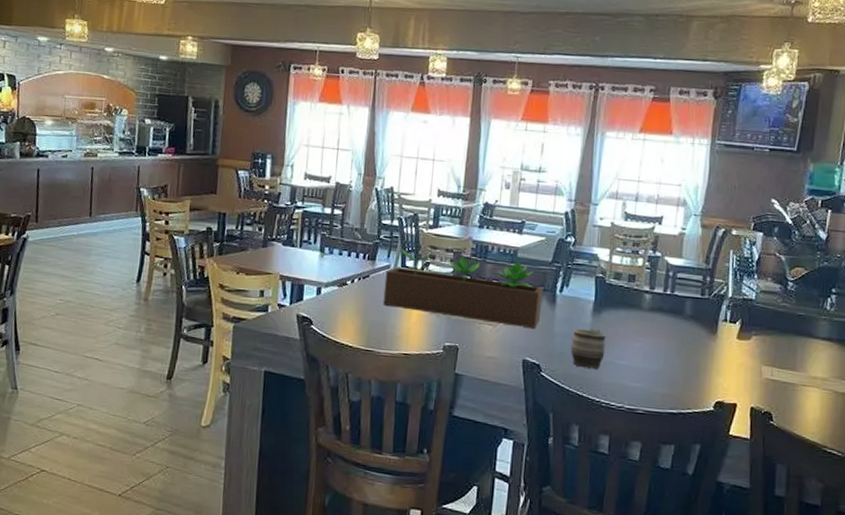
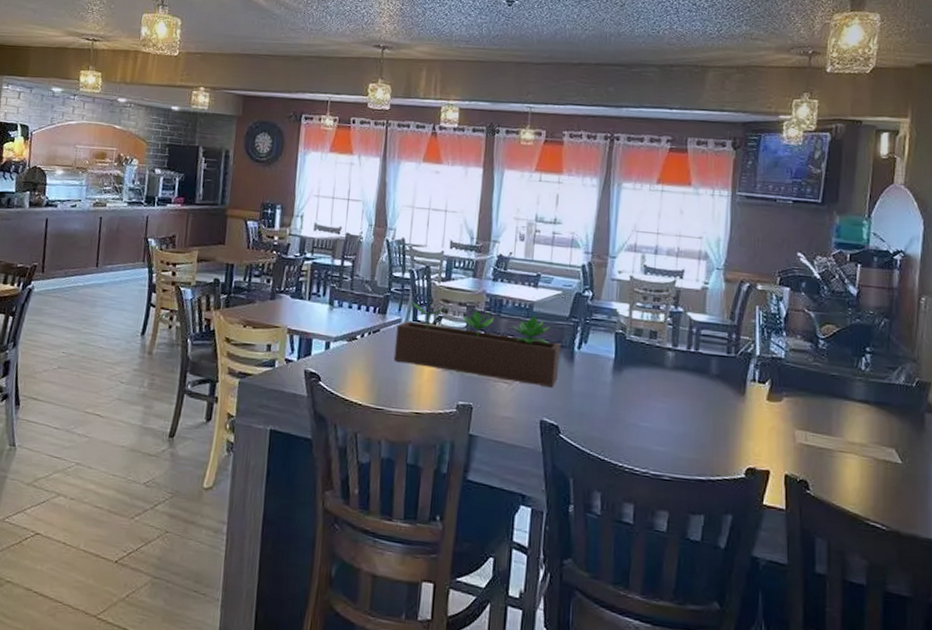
mug: present [571,327,606,369] -> none [591,386,628,431]

